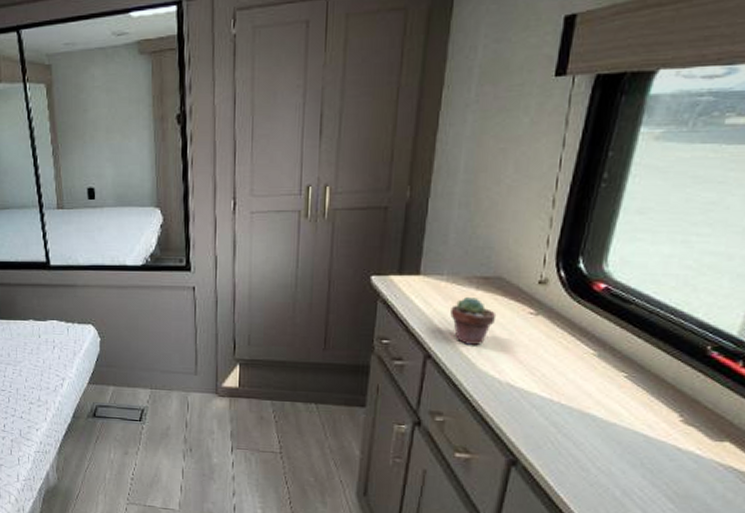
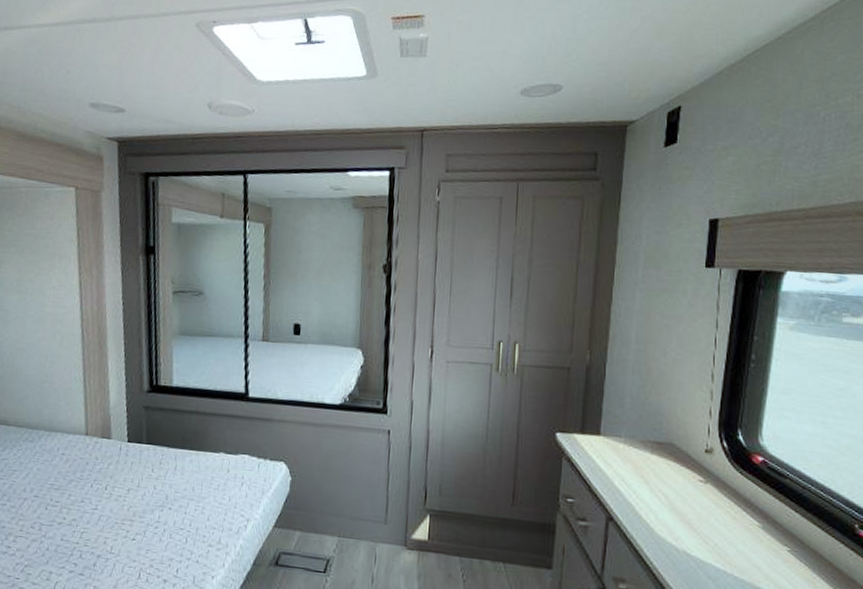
potted succulent: present [450,296,497,345] -> none [629,459,670,510]

